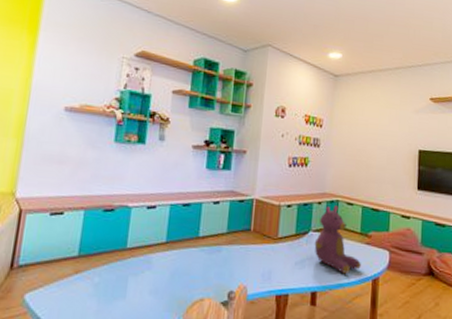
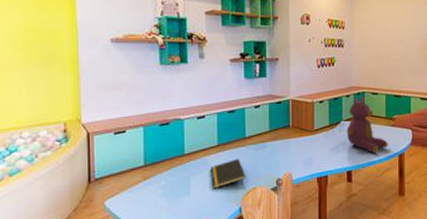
notepad: none [153,260,194,295] -> present [211,158,246,189]

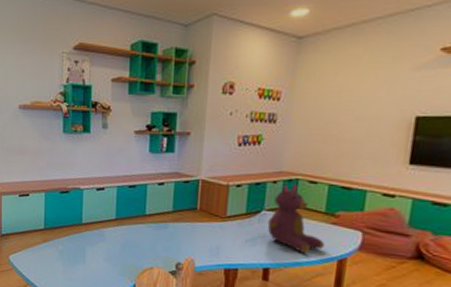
notepad: present [211,158,246,189] -> none [107,235,143,262]

